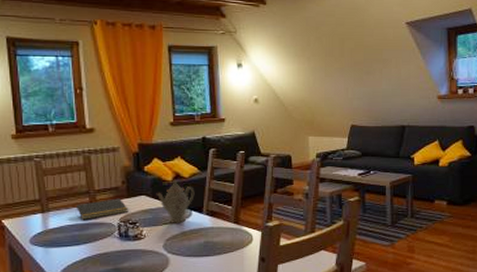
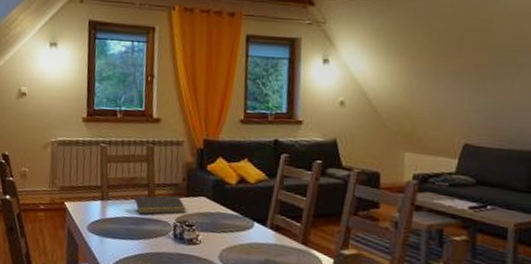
teapot: present [156,179,195,223] -> none [217,183,260,234]

